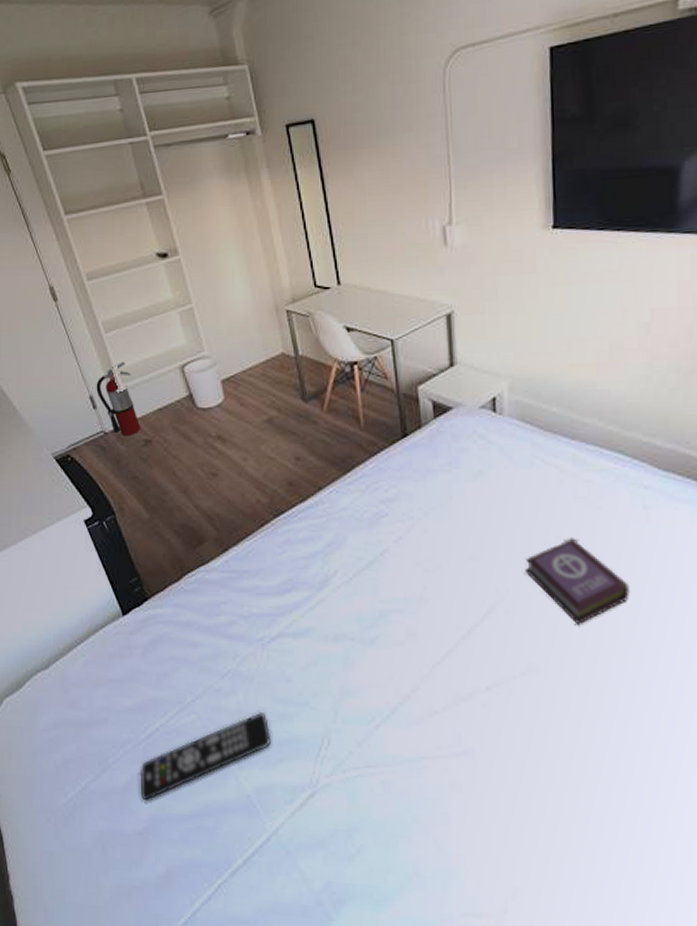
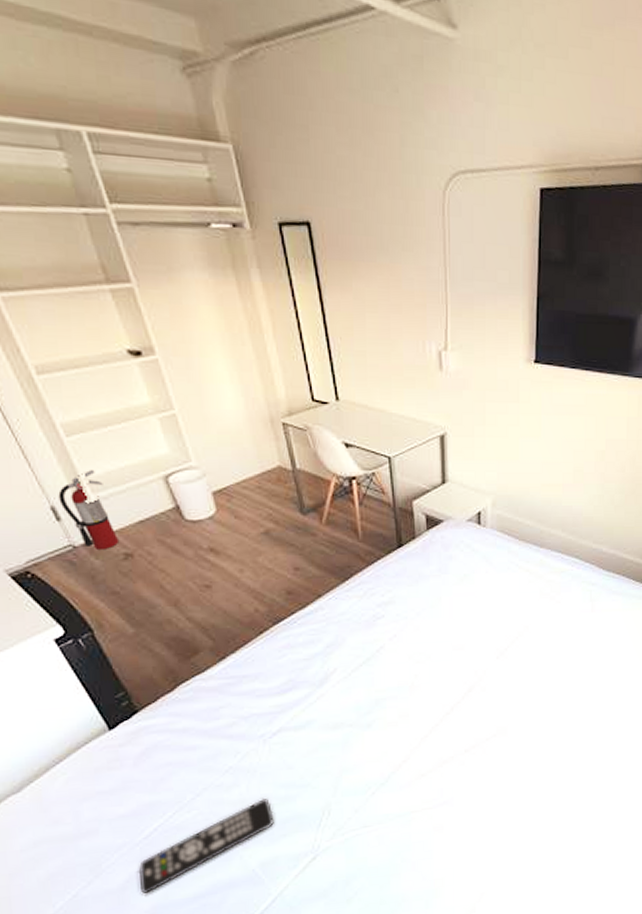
book: present [525,538,630,626] -> none [499,627,576,694]

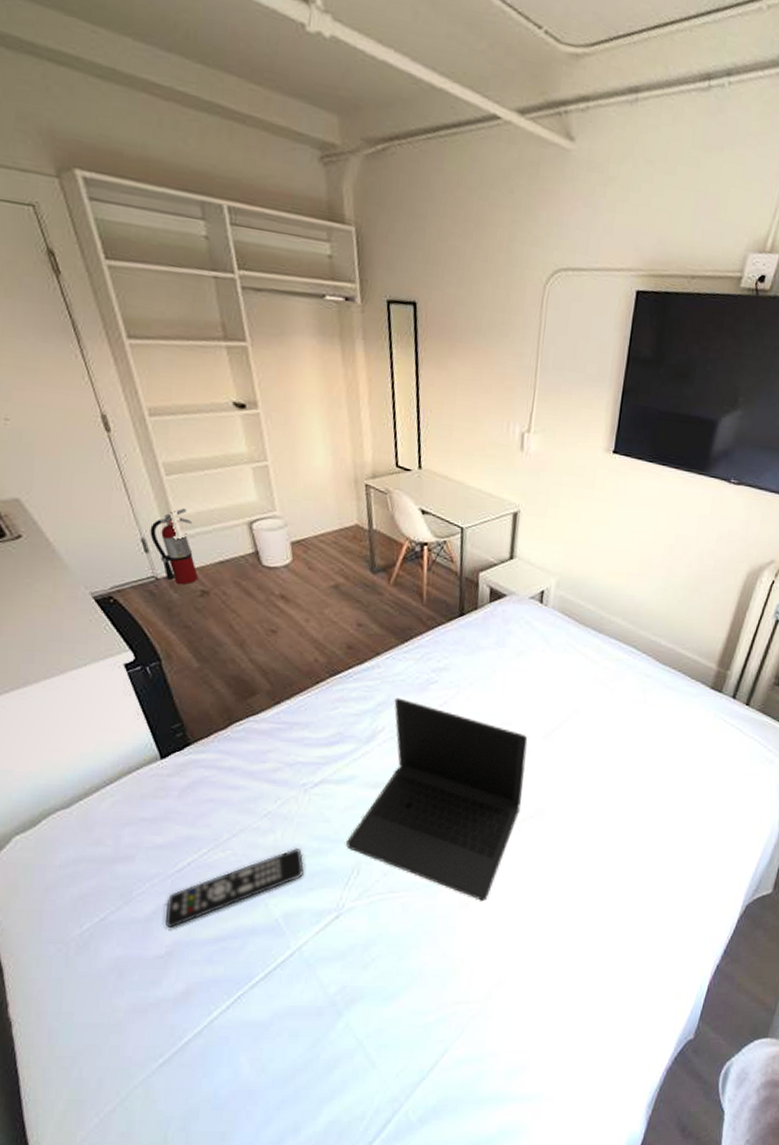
laptop: none [314,637,483,822] -> present [346,697,528,901]

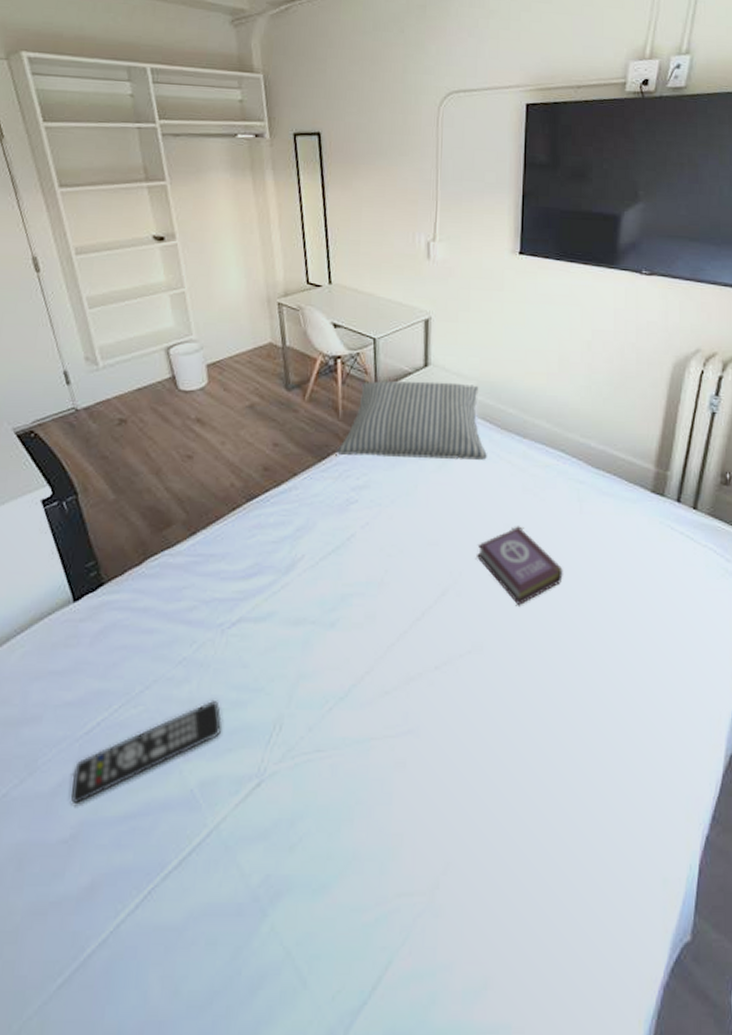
fire extinguisher: present [150,507,199,584] -> none [72,338,117,414]
laptop: present [346,697,528,901] -> none [267,521,458,759]
pillow: none [420,569,563,651] -> present [337,380,487,460]
book: none [546,712,623,781] -> present [477,526,563,606]

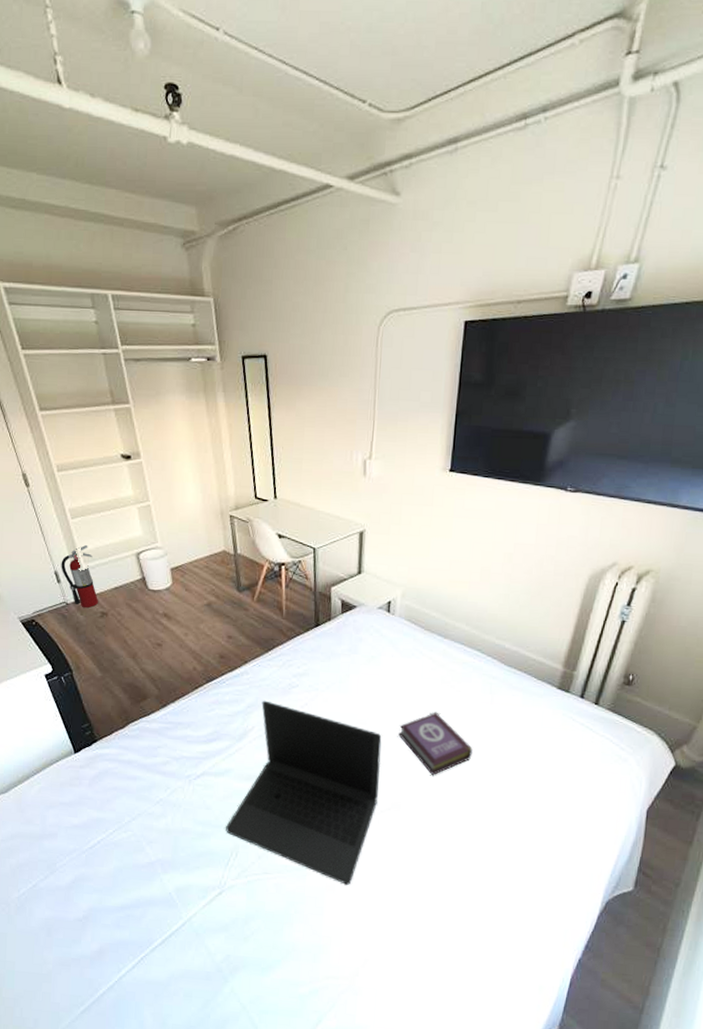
remote control: present [71,699,222,803] -> none [82,831,191,895]
fire extinguisher: none [72,338,117,414] -> present [61,544,99,608]
laptop: none [267,521,458,759] -> present [226,700,382,885]
pillow: present [337,380,487,460] -> none [281,585,411,656]

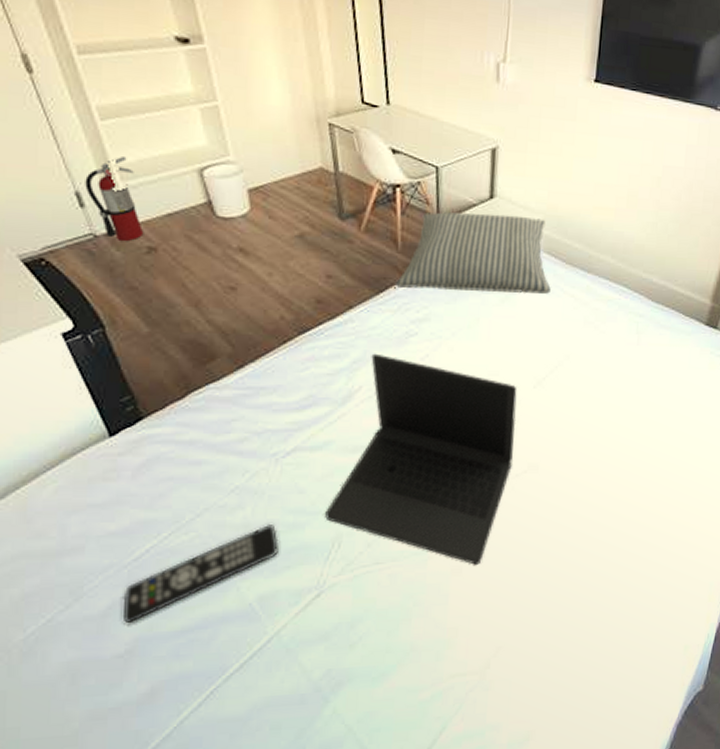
remote control: none [82,831,191,895] -> present [123,523,279,623]
pillow: none [281,585,411,656] -> present [396,211,551,294]
book: present [398,712,473,776] -> none [536,357,618,430]

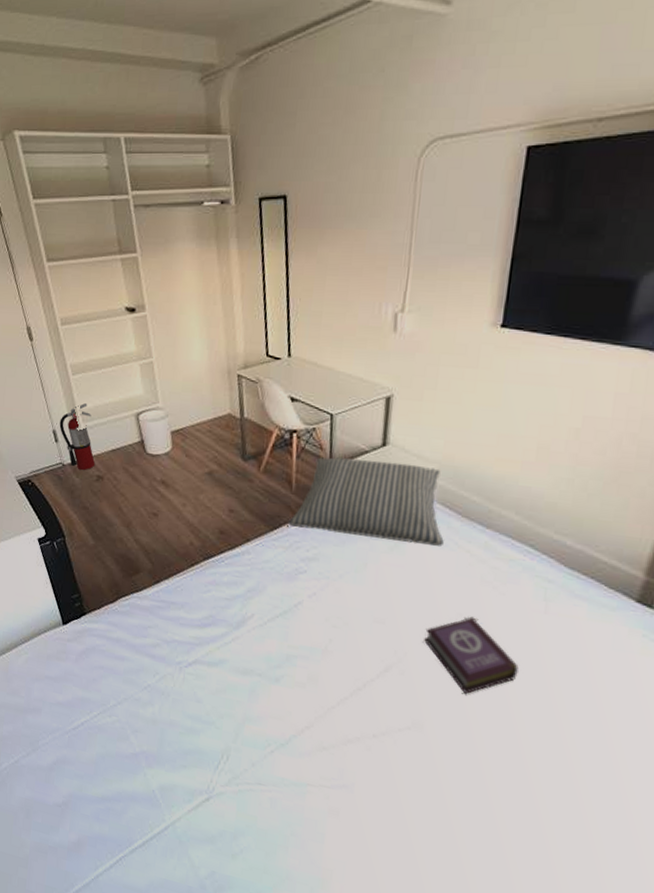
remote control: present [123,523,279,623] -> none [63,723,178,780]
laptop: present [325,353,517,565] -> none [217,585,404,812]
book: none [536,357,618,430] -> present [424,616,519,695]

